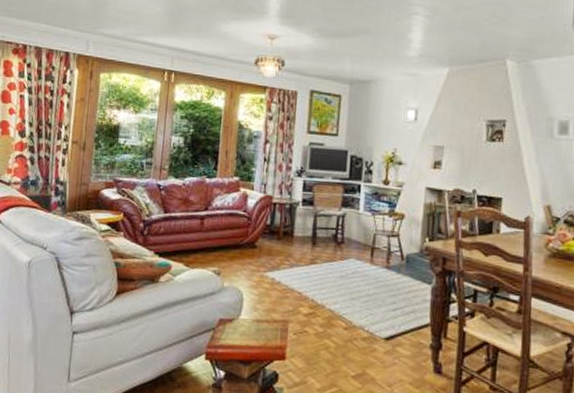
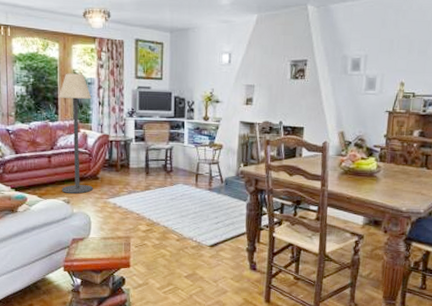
floor lamp: none [212,124,257,264] -> present [58,73,93,194]

